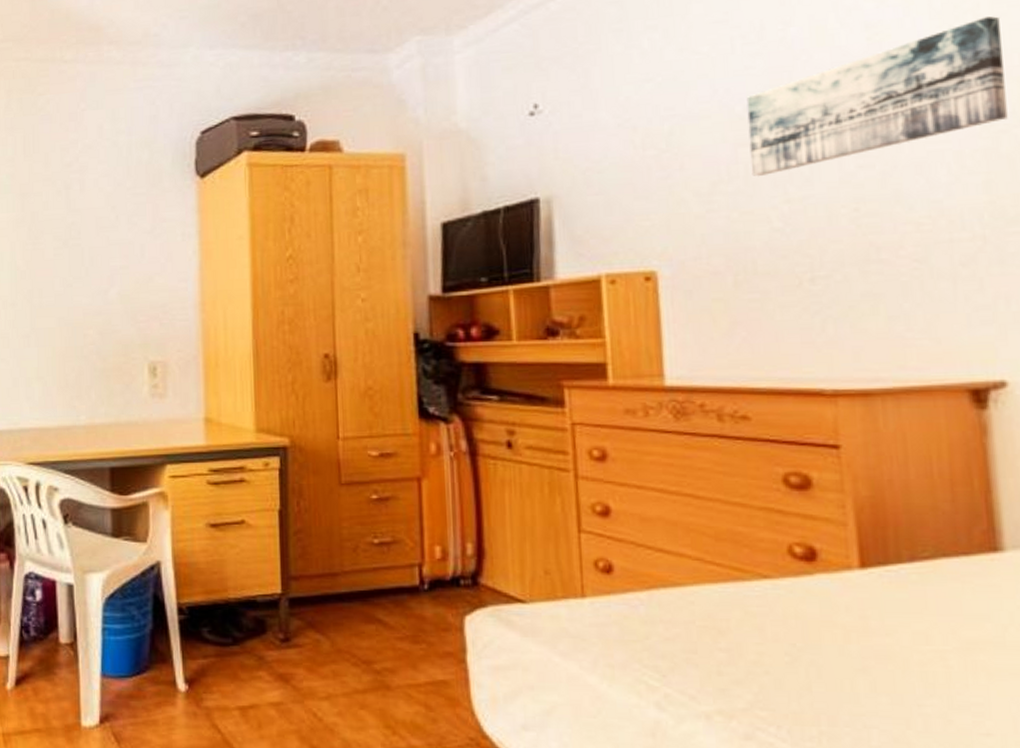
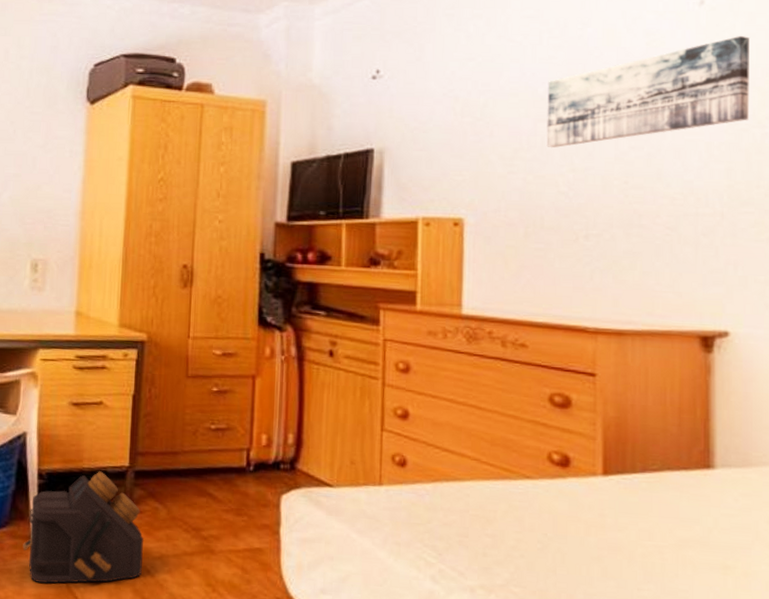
backpack: none [167,601,308,735] -> present [22,471,144,584]

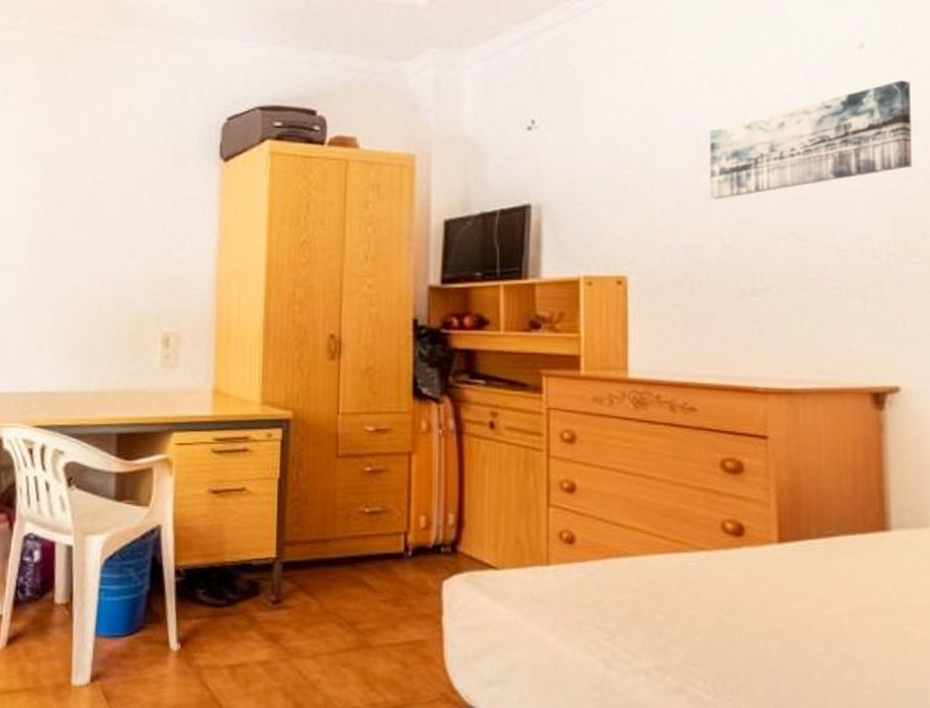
backpack: present [22,471,144,584] -> none [159,564,295,692]

